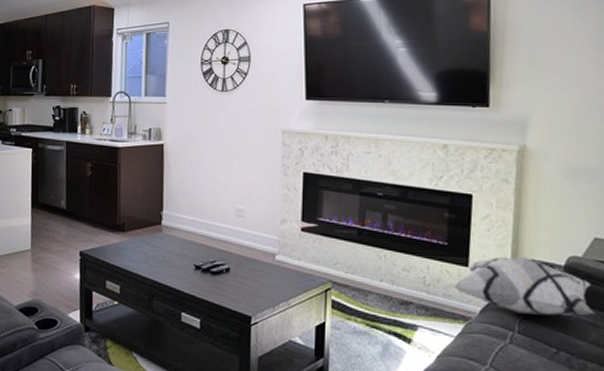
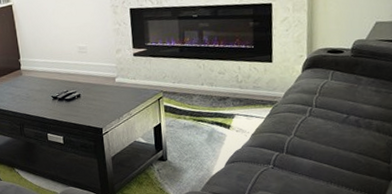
decorative pillow: present [453,256,595,316] -> none [261,46,378,92]

